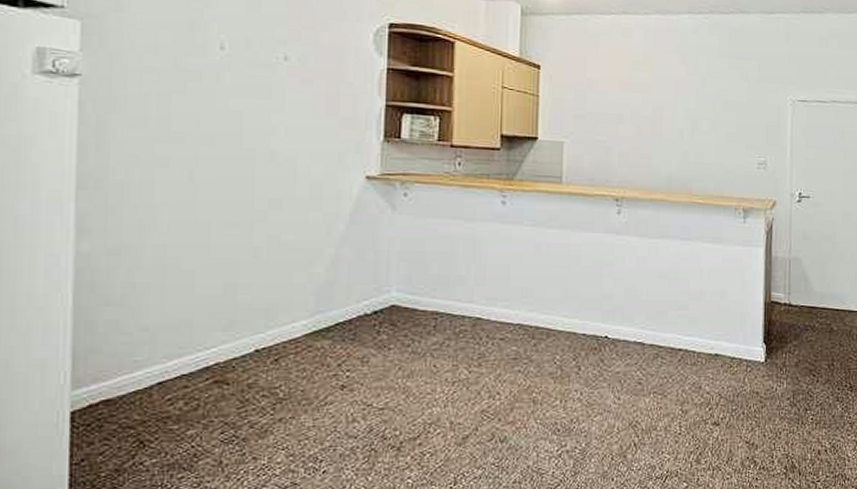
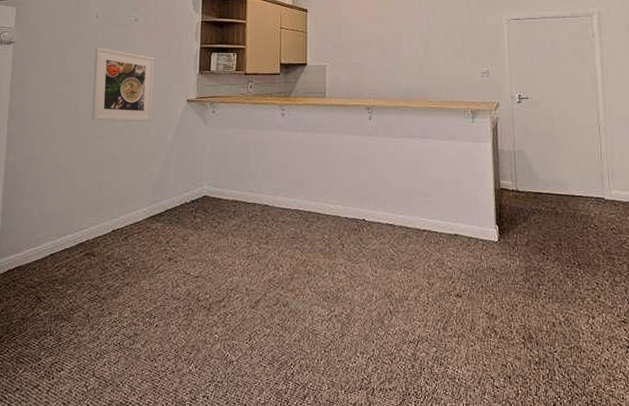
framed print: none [217,92,316,204] -> present [91,47,154,122]

